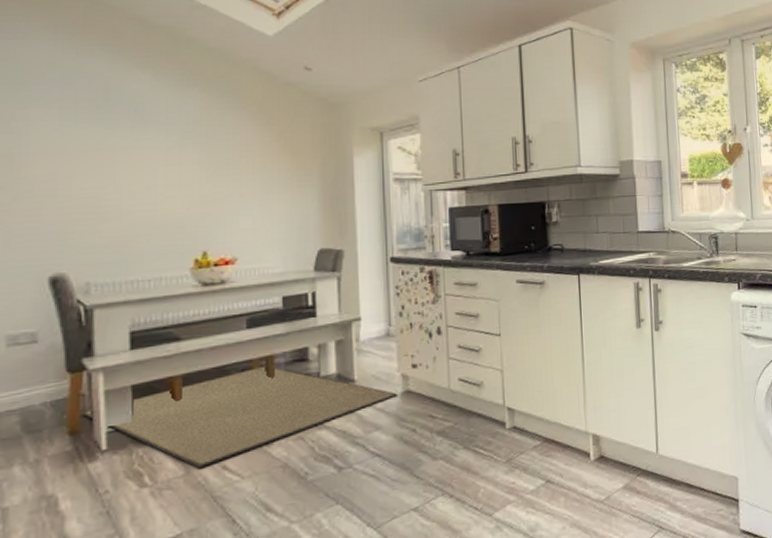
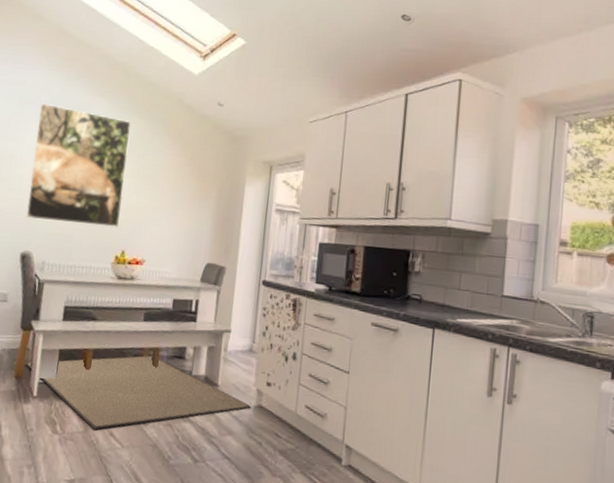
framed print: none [45,82,194,231] -> present [26,103,131,227]

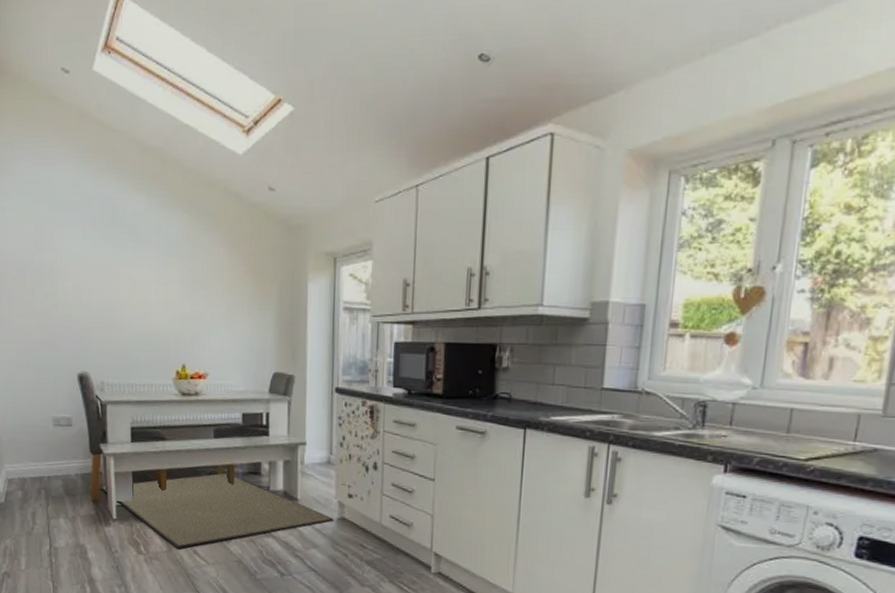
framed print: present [26,103,131,227] -> none [72,204,176,340]

